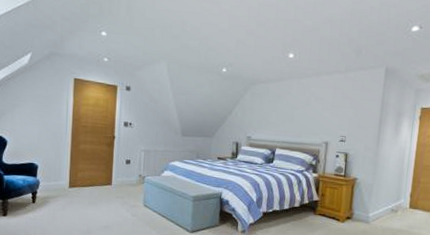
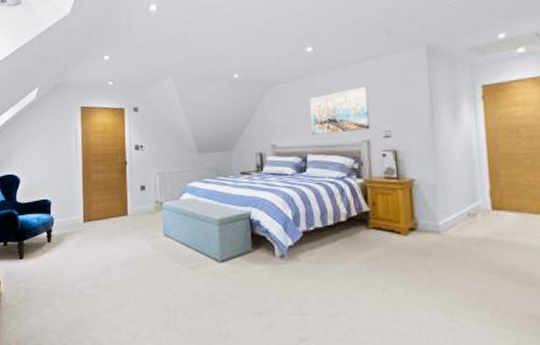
wall art: none [282,95,334,133] -> present [310,86,370,135]

